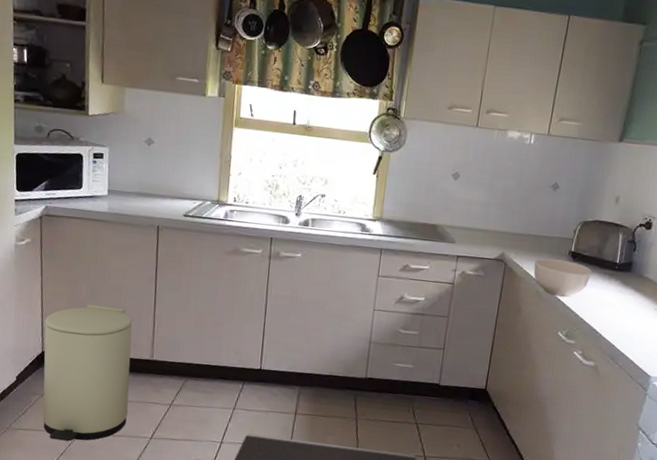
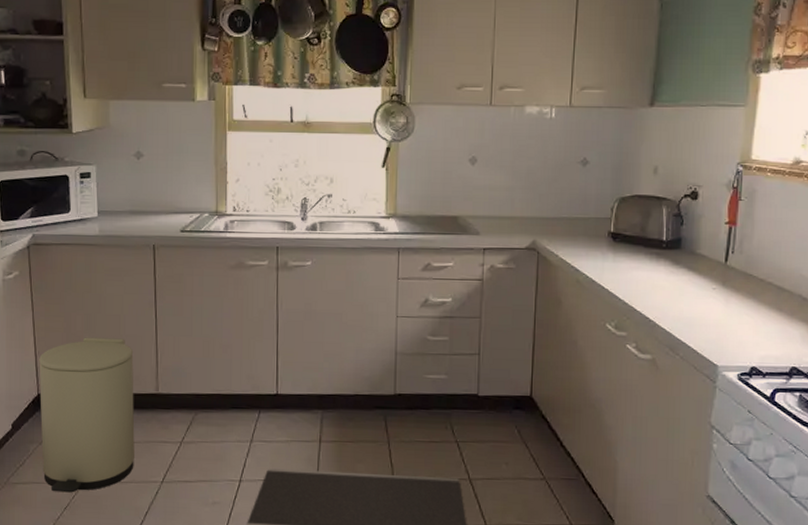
bowl: present [533,258,592,298] -> none [570,242,636,285]

